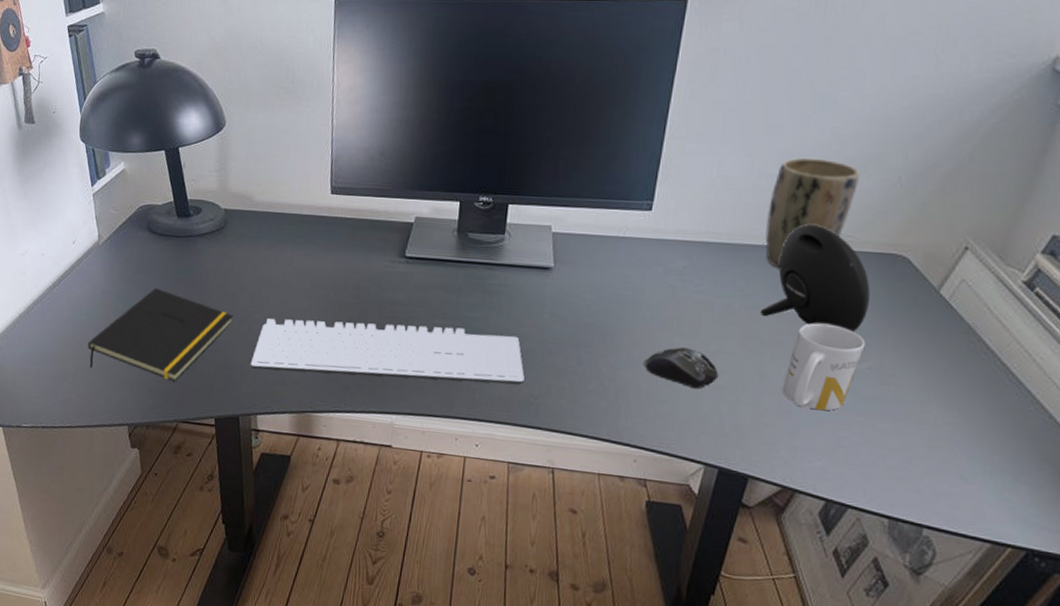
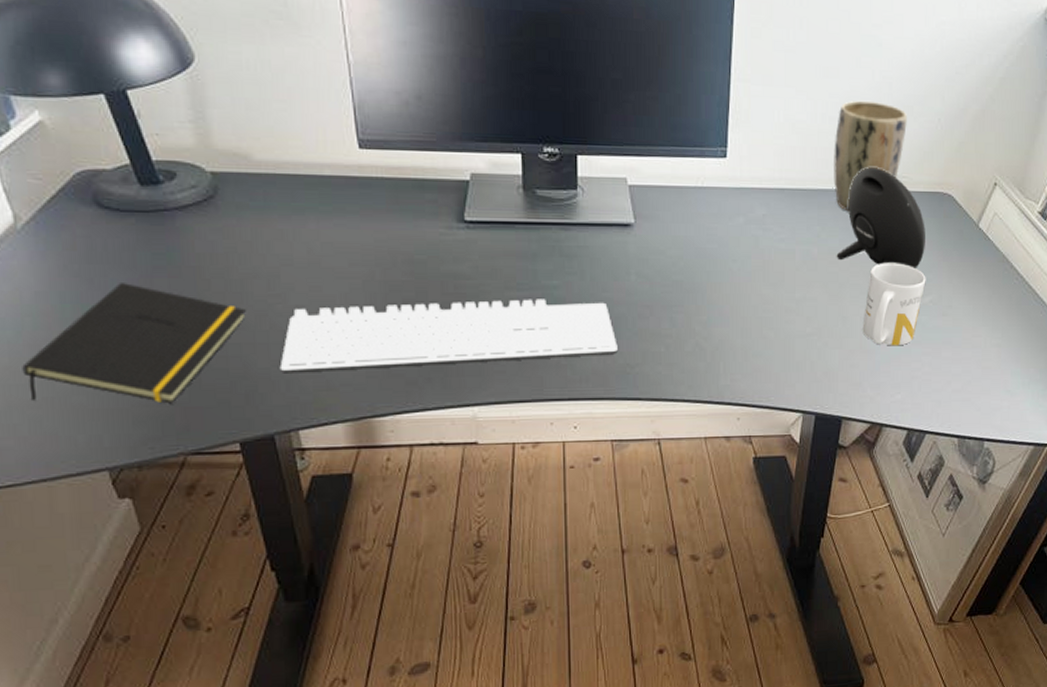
computer mouse: present [644,347,719,389] -> none [736,298,806,339]

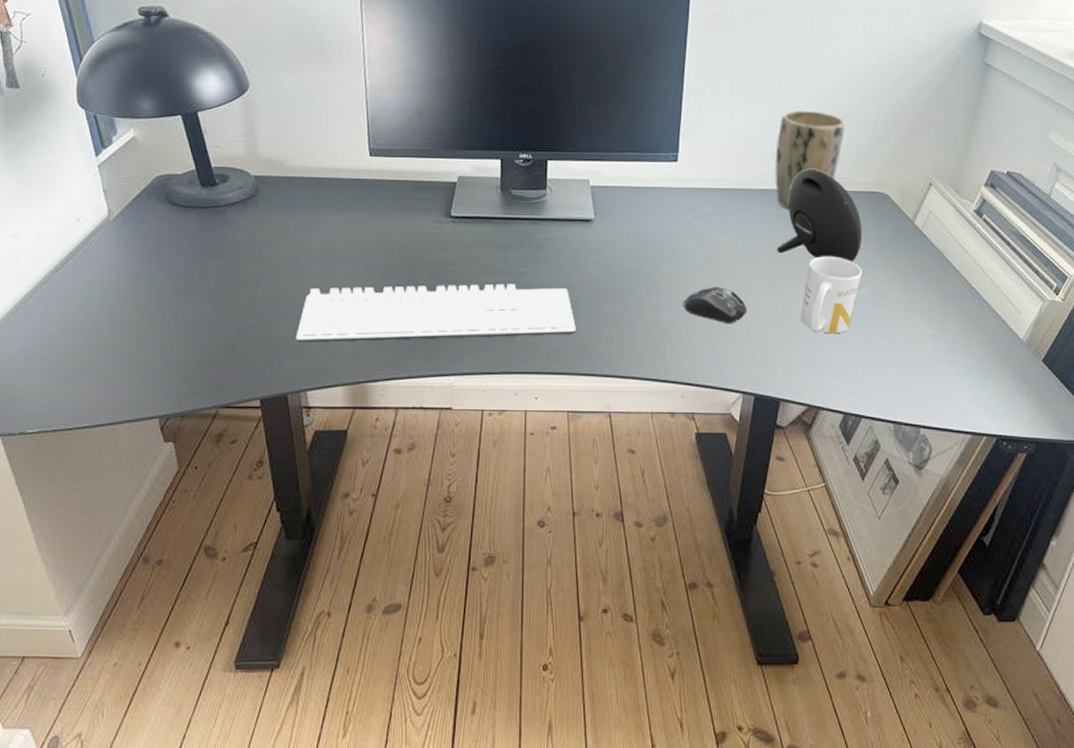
notepad: present [22,283,246,404] -> none [103,265,273,365]
computer mouse: none [736,298,806,339] -> present [683,287,748,324]

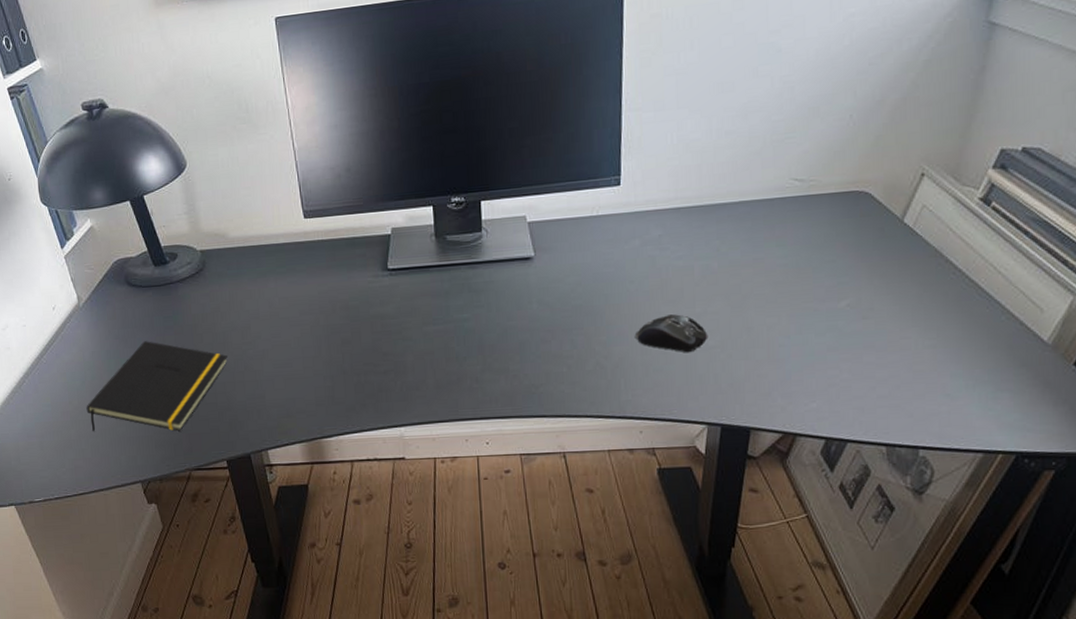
notepad: none [103,265,273,365] -> present [86,341,228,432]
keyboard: present [295,283,576,343] -> none [252,330,523,405]
plant pot: present [775,110,845,209] -> none [731,108,813,223]
speaker: present [776,169,862,262] -> none [738,174,839,273]
mug: present [800,256,862,334] -> none [770,268,842,354]

